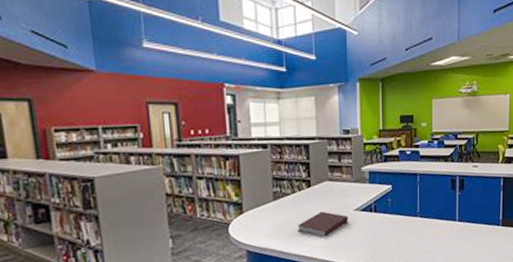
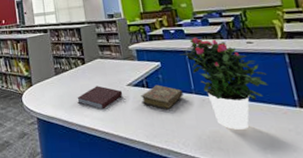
book: none [367,208,408,234] -> present [141,84,183,110]
potted flower: none [412,159,484,249] -> present [179,37,268,130]

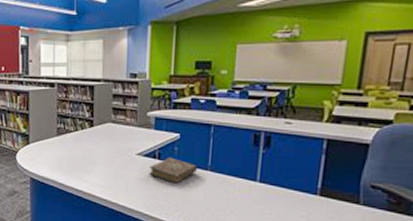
notebook: present [77,85,123,110] -> none [78,151,130,177]
potted flower: present [179,37,268,130] -> none [204,110,297,211]

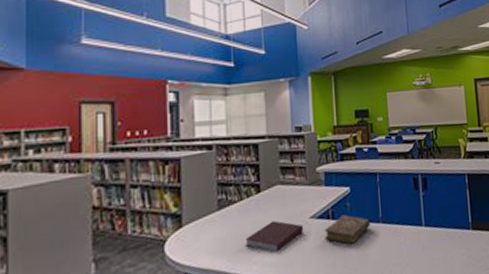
notebook: none [78,151,130,177] -> present [245,220,304,252]

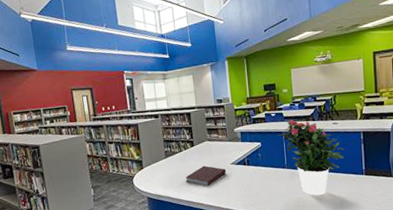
book: present [324,214,370,245] -> none [242,162,277,184]
potted flower: none [371,156,449,260] -> present [278,119,345,196]

